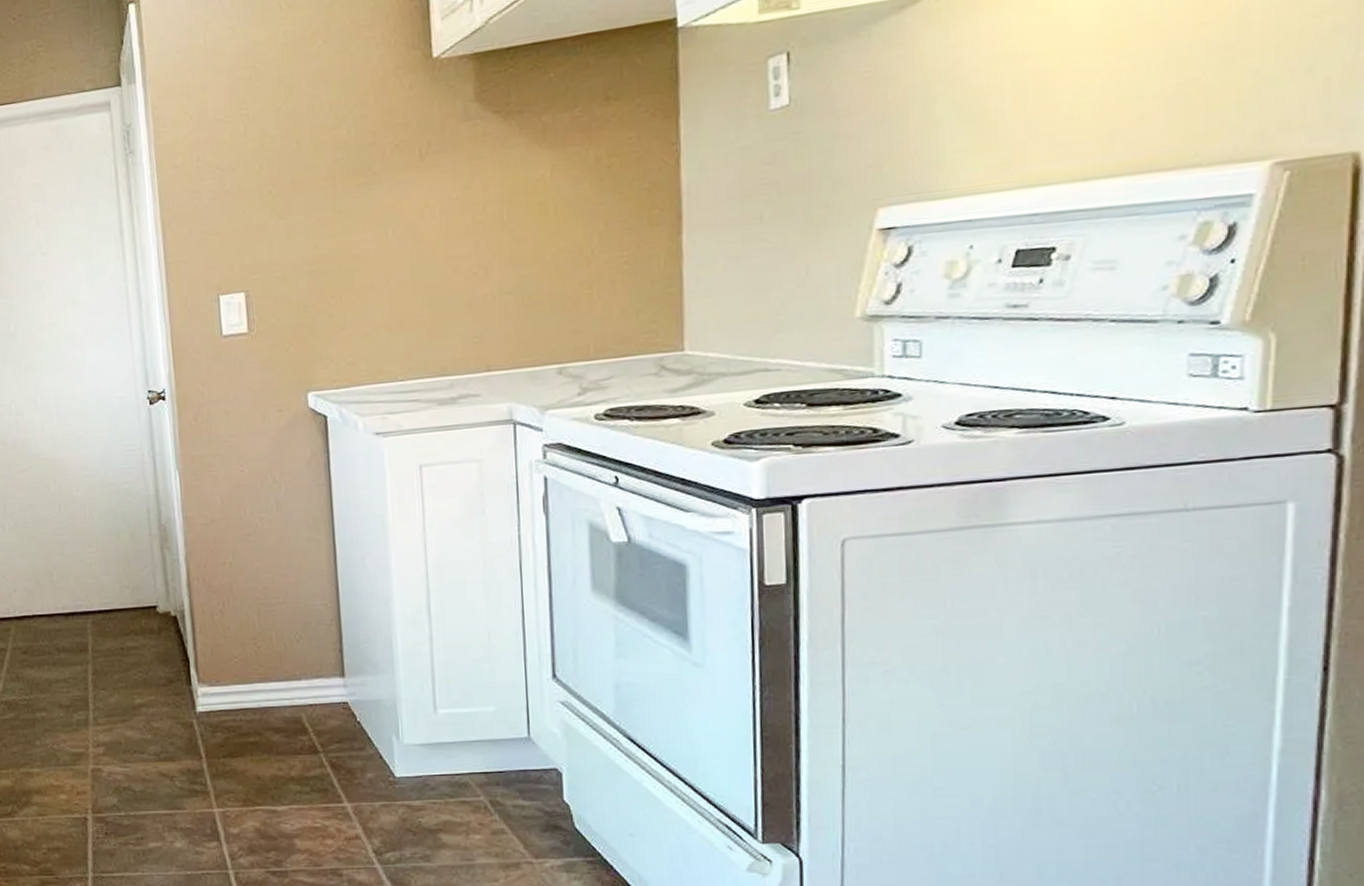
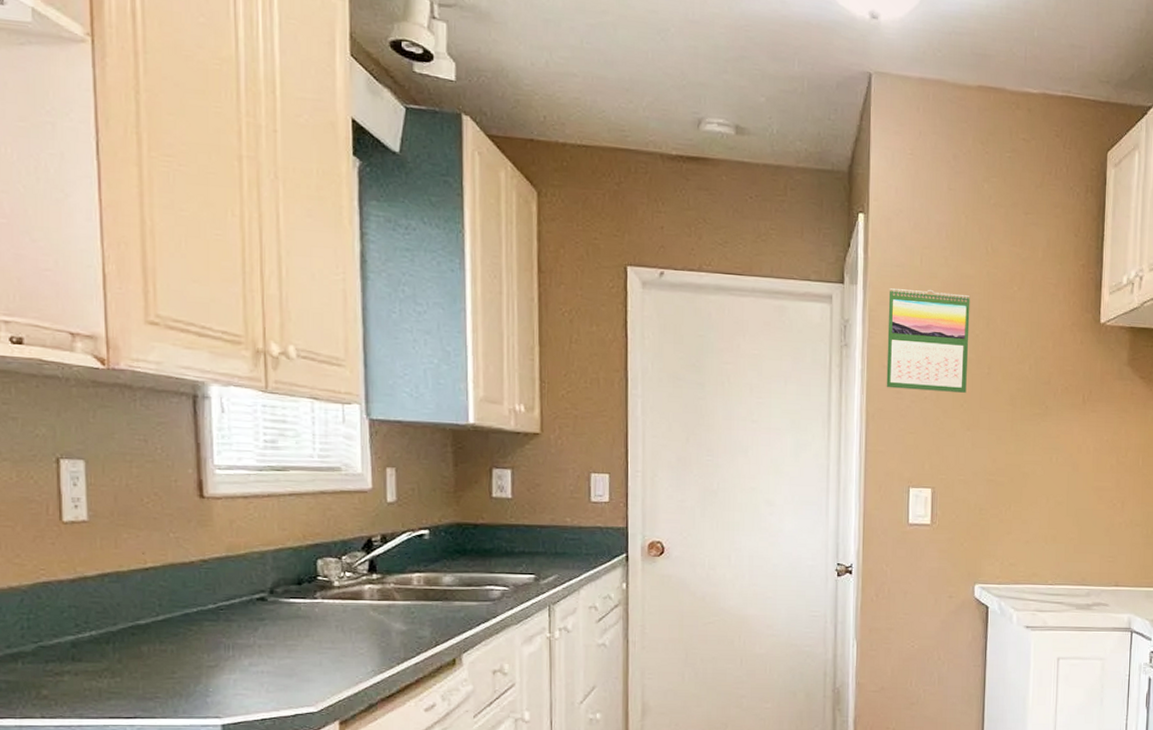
calendar: none [172,64,273,190] -> present [886,288,970,393]

